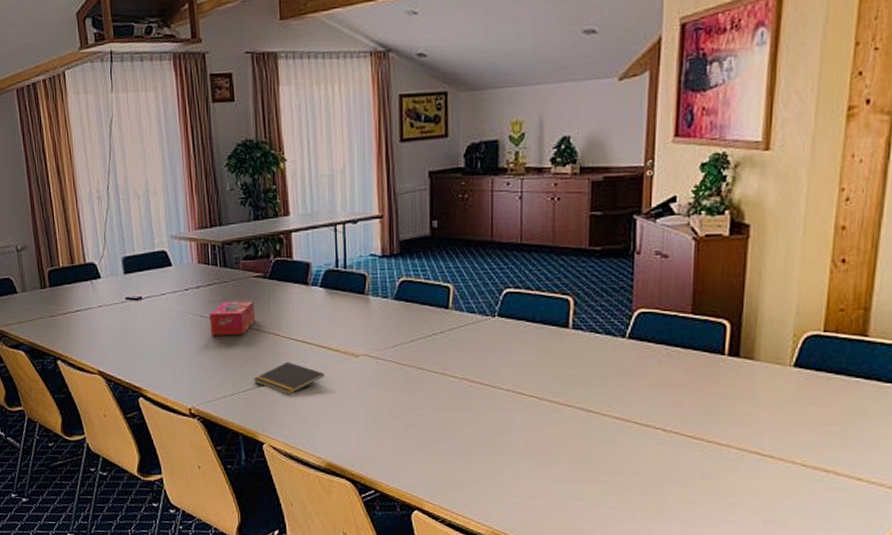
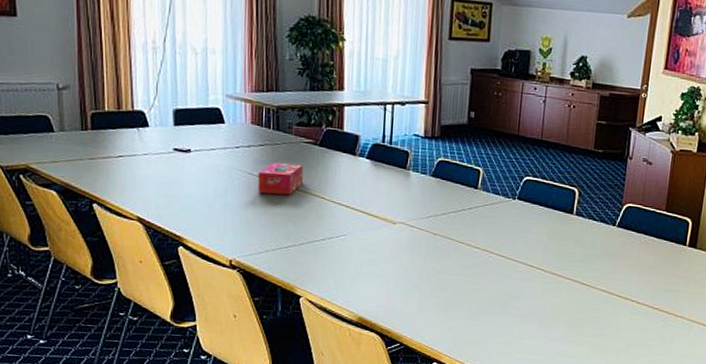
notepad: present [253,361,324,395] -> none [296,223,364,254]

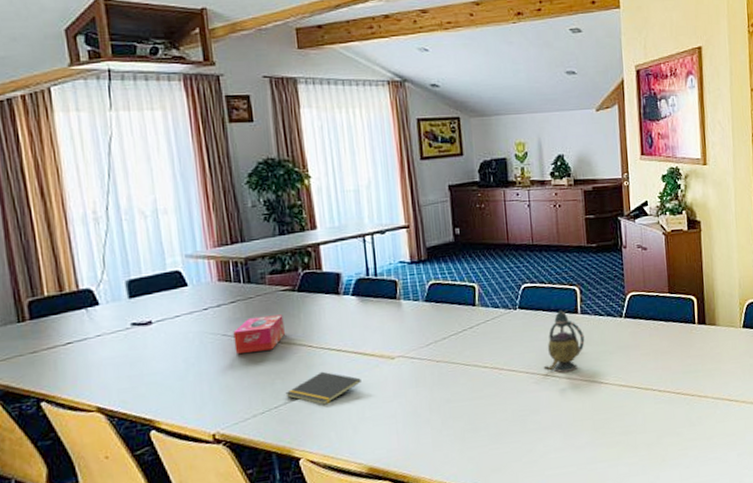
notepad: none [296,223,364,254] -> present [285,371,361,405]
teapot: none [531,207,576,268] -> present [543,309,585,373]

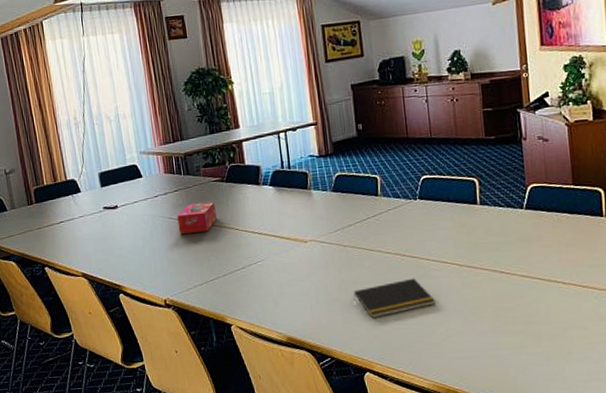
notepad: present [285,371,361,405] -> none [218,251,280,280]
notepad: none [446,393,534,440] -> present [353,278,435,319]
teapot: present [543,309,585,373] -> none [443,200,485,261]

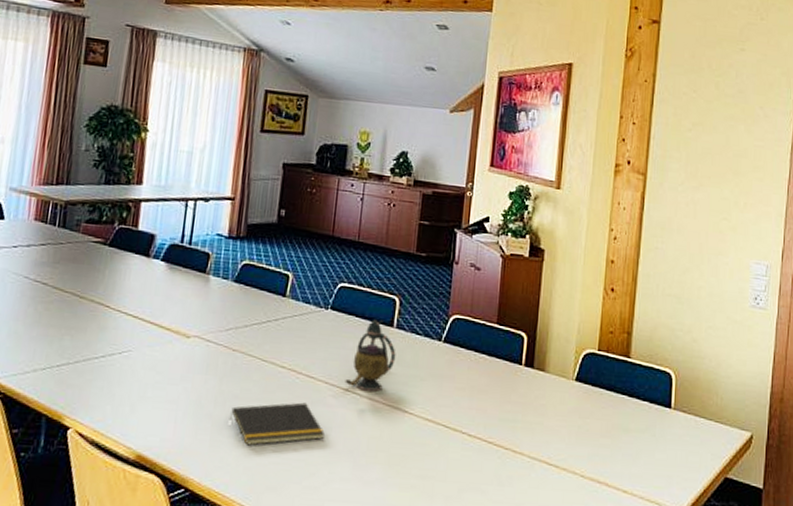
tissue box: present [177,201,217,234] -> none [32,264,89,303]
teapot: none [443,200,485,261] -> present [345,319,396,392]

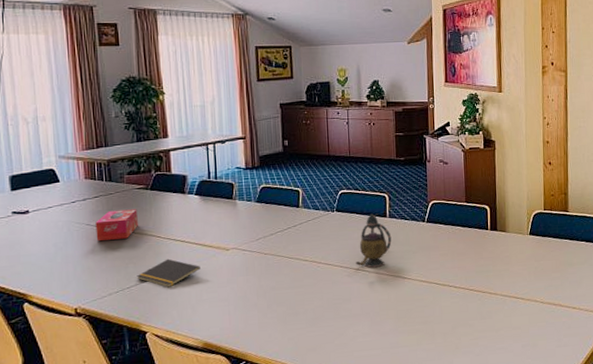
tissue box: none [32,264,89,303] -> present [95,209,138,241]
notepad: none [71,336,151,374] -> present [137,258,200,288]
notepad: present [230,402,325,446] -> none [271,284,346,322]

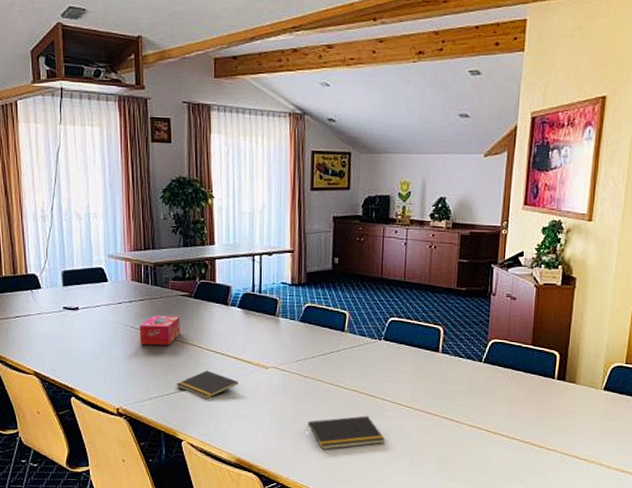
notepad: none [271,284,346,322] -> present [307,415,385,450]
teapot: present [355,213,392,268] -> none [399,346,442,405]

